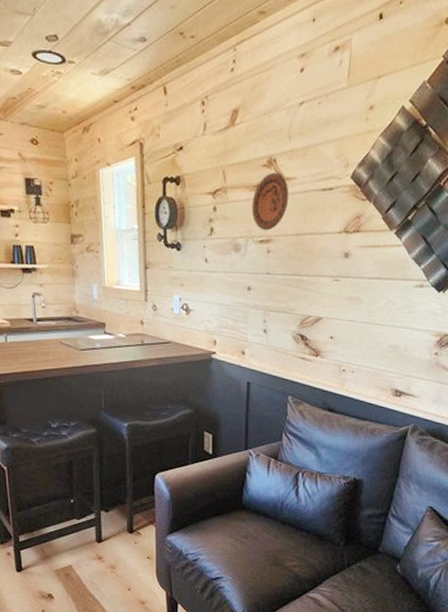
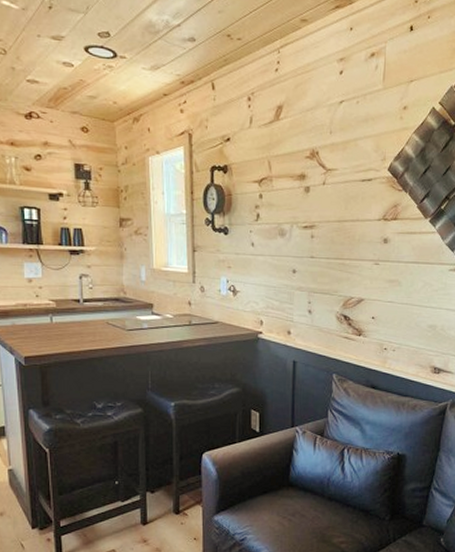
decorative plate: present [251,173,289,231] -> none [295,164,331,217]

